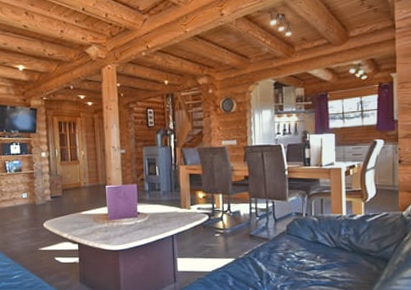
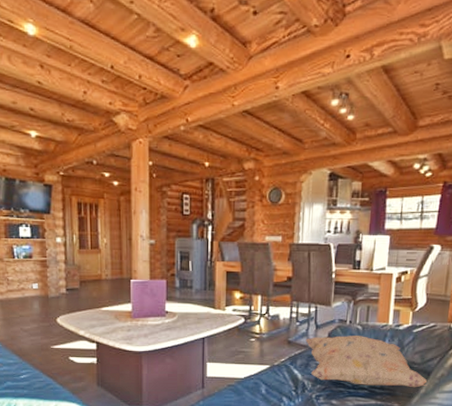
decorative pillow: none [266,227,388,275] -> present [305,335,429,388]

